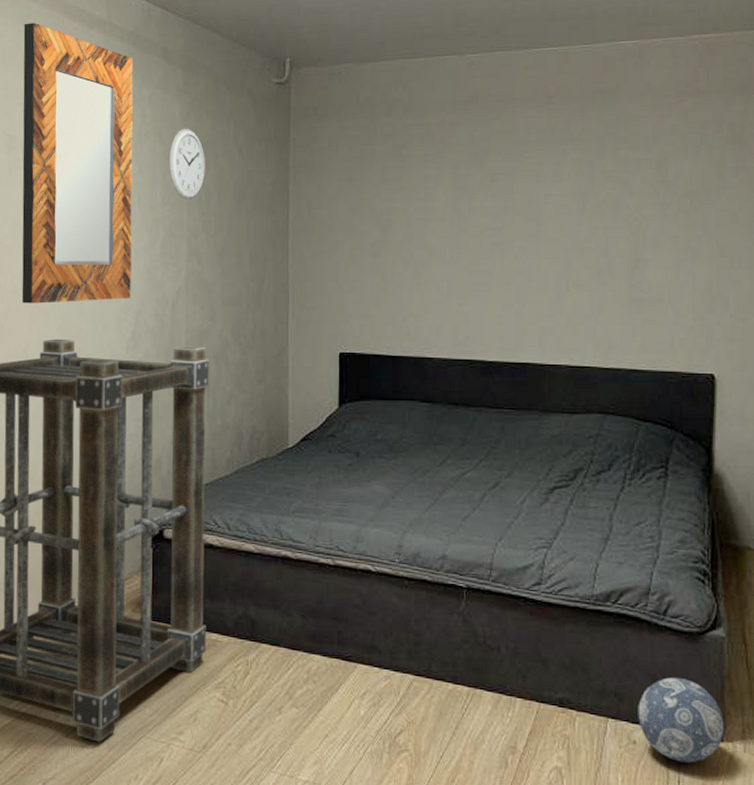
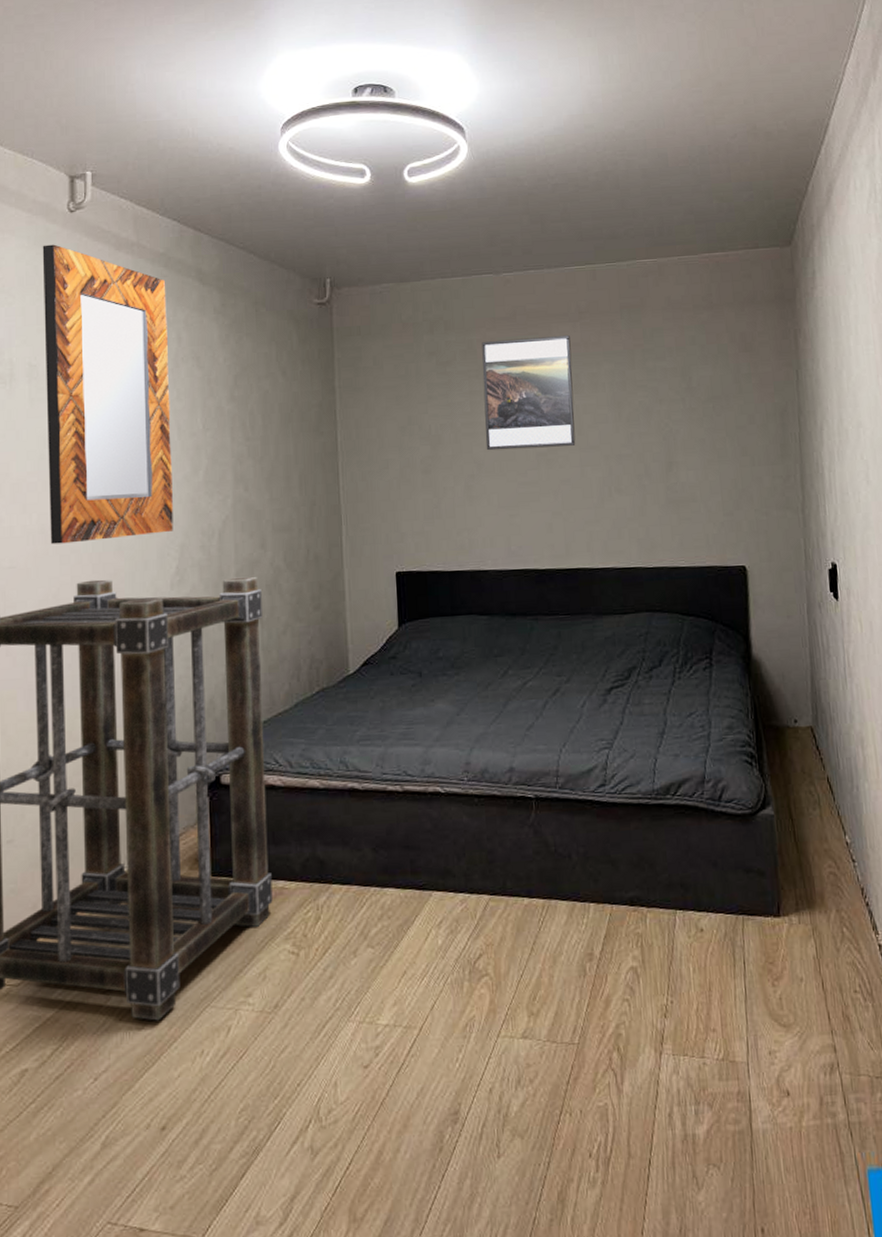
wall clock: present [169,128,205,199] -> none [209,351,248,424]
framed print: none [438,121,536,237] -> present [482,335,576,451]
decorative ball: present [638,677,724,763] -> none [702,860,781,943]

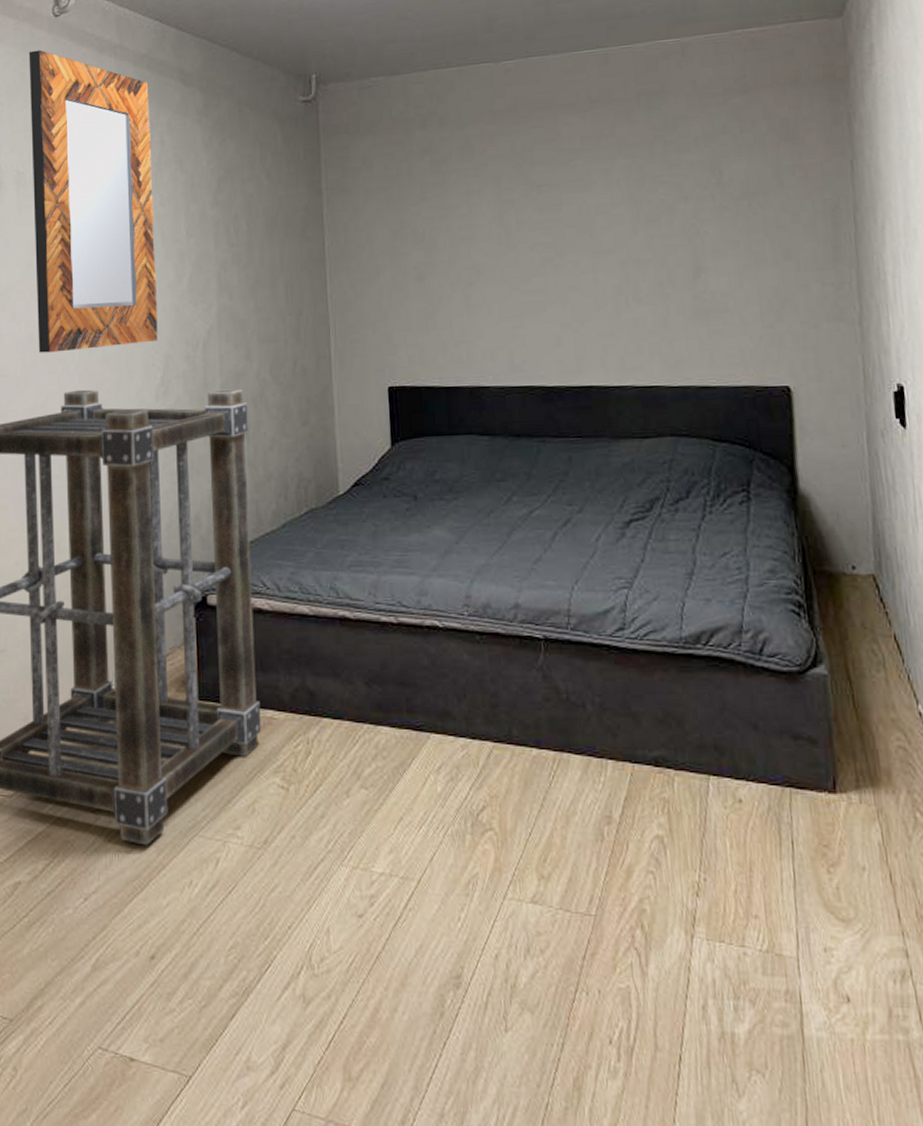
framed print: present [482,335,576,451] -> none [480,127,587,256]

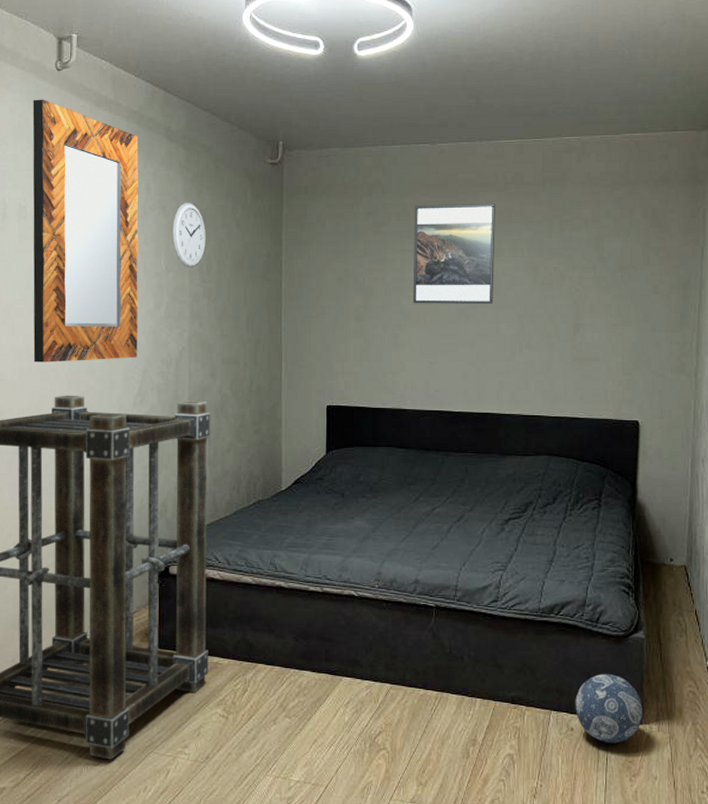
wall clock: none [192,153,232,230] -> present [173,202,206,267]
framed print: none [480,127,587,256] -> present [413,204,495,304]
decorative ball: none [740,724,837,820] -> present [575,674,643,743]

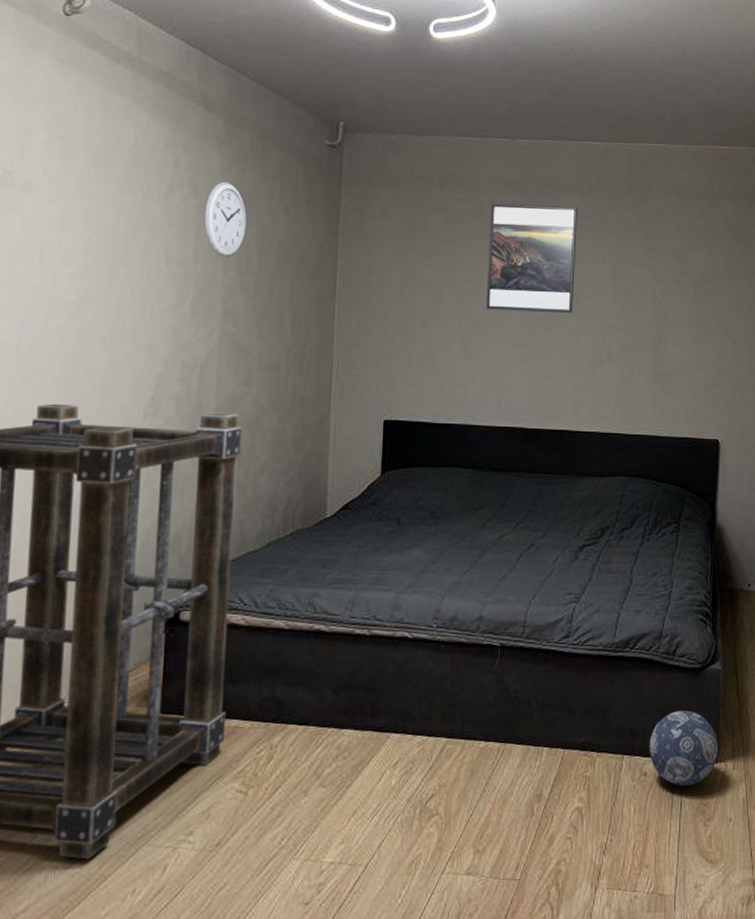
home mirror: present [32,99,139,363] -> none [10,46,167,364]

